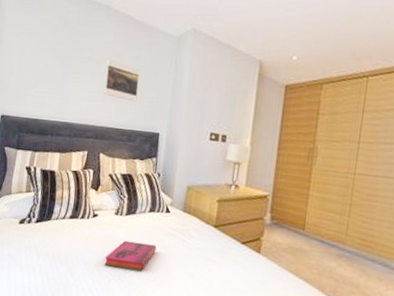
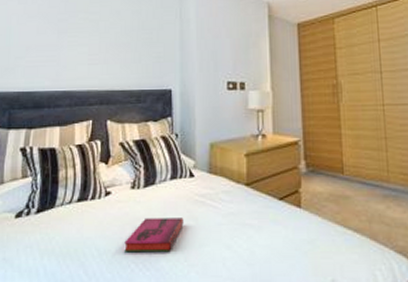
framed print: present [104,59,140,102] -> none [105,17,143,60]

